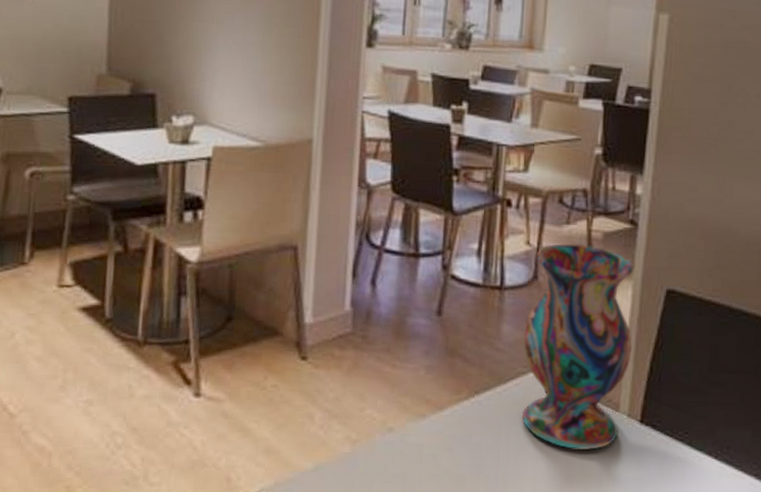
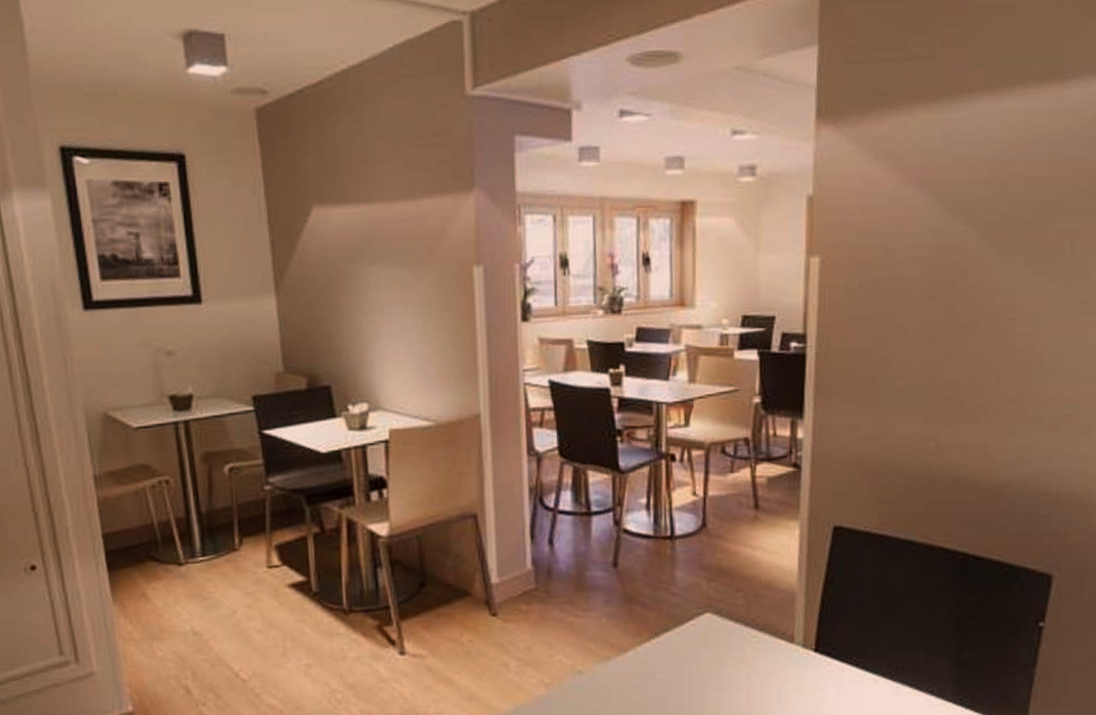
vase: present [522,244,634,450] -> none [697,491,804,679]

